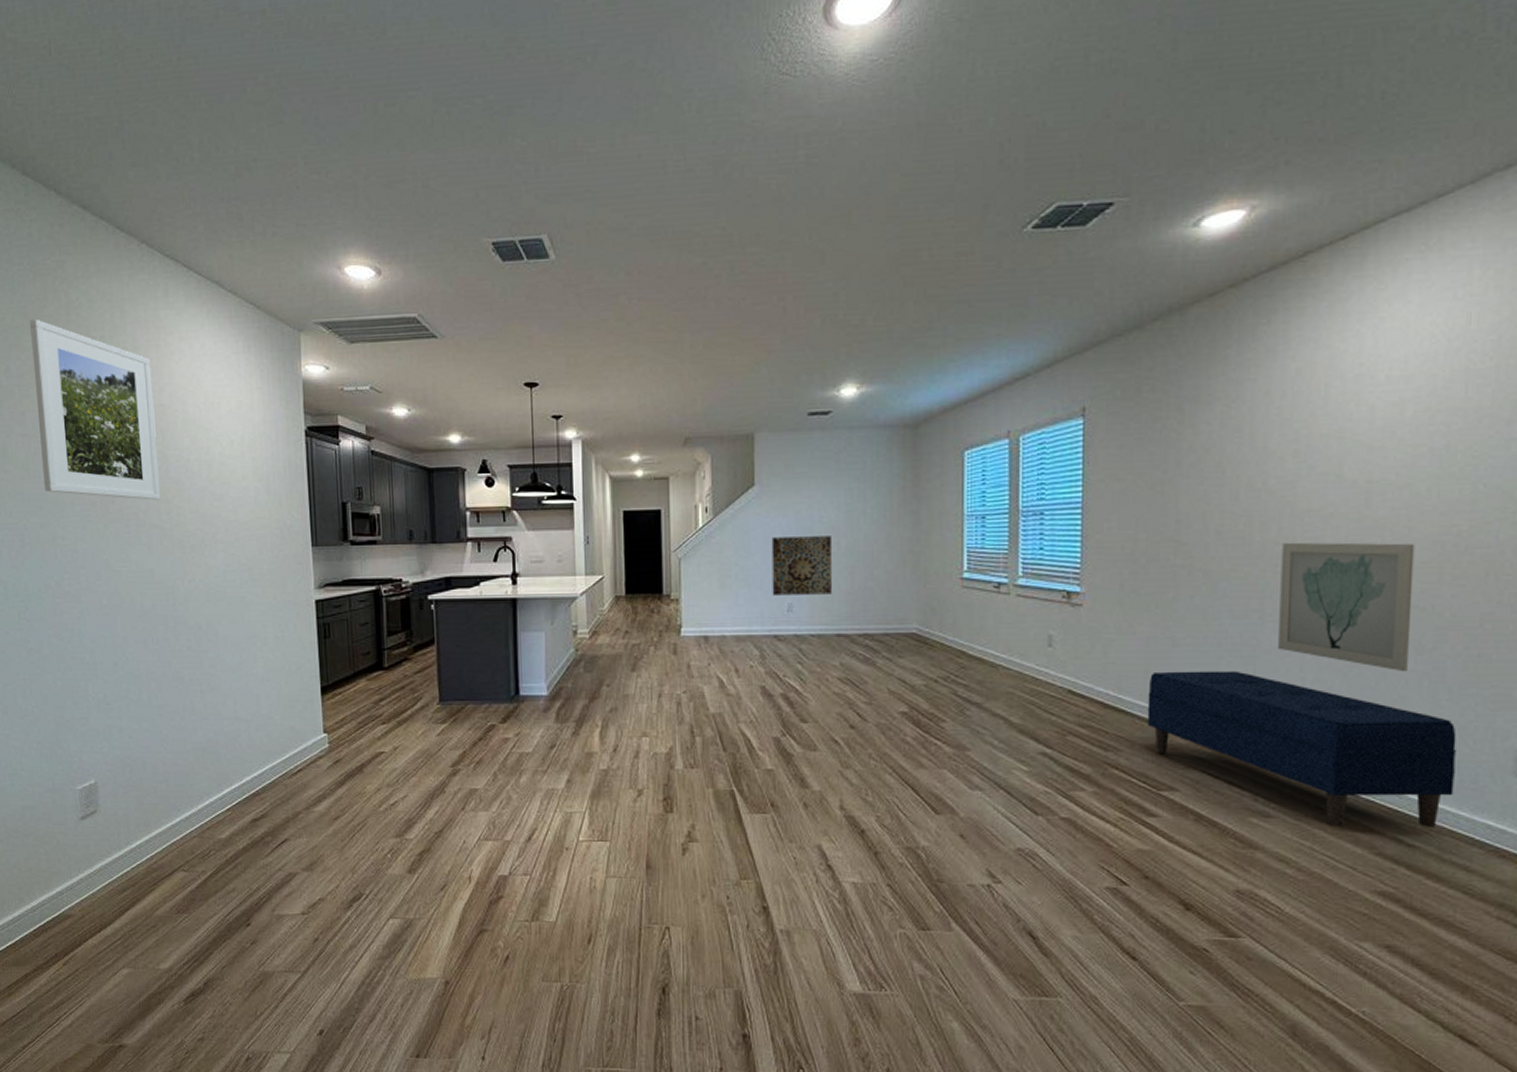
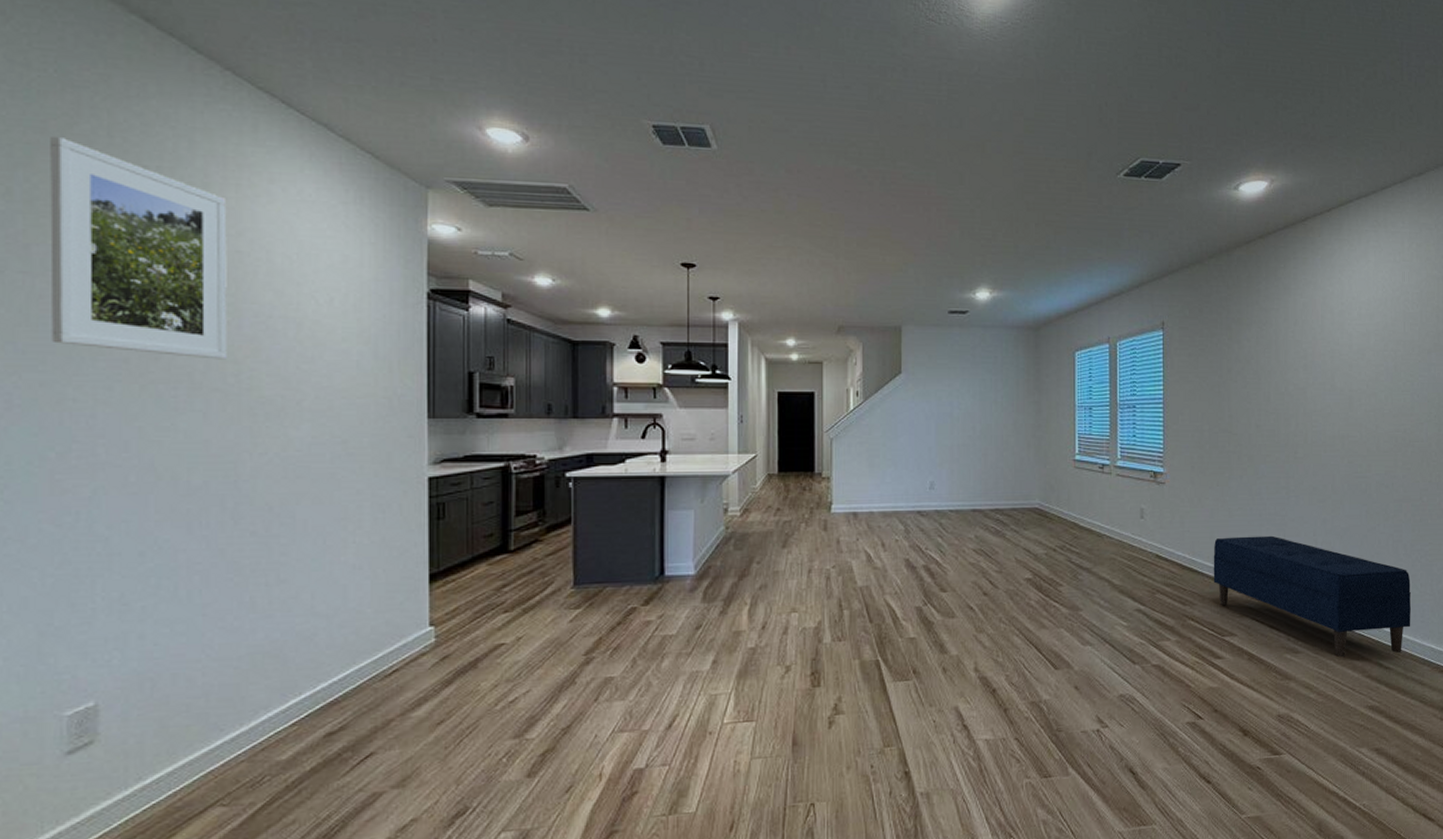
wall art: present [771,536,833,595] -> none [916,421,969,474]
wall art: present [1278,542,1415,672] -> none [1299,434,1380,534]

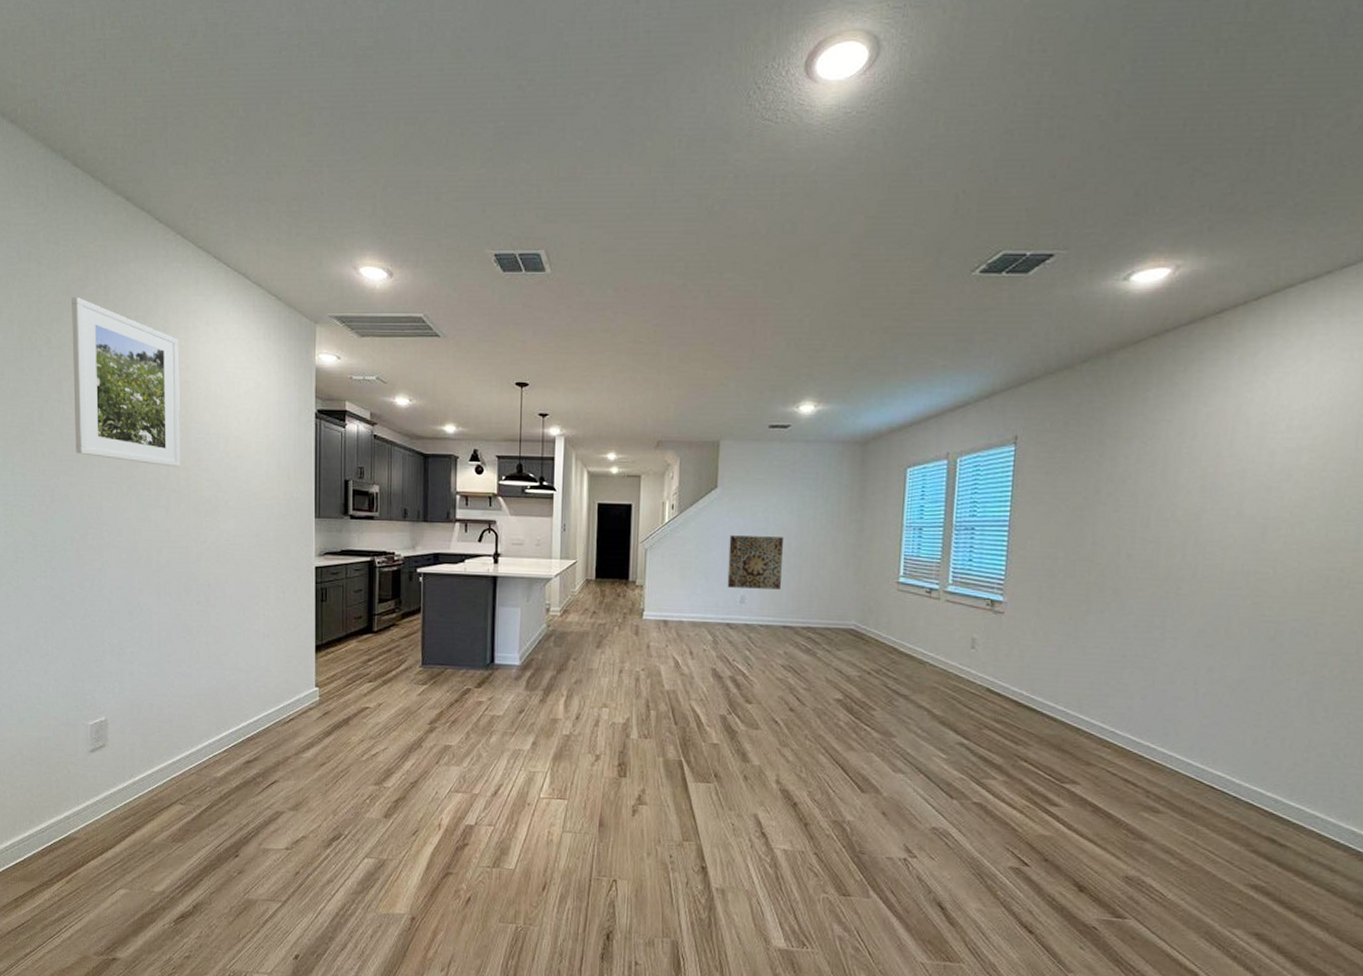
wall art: none [916,421,969,474] -> present [727,535,784,590]
bench: present [1213,535,1411,658] -> none [1055,677,1330,832]

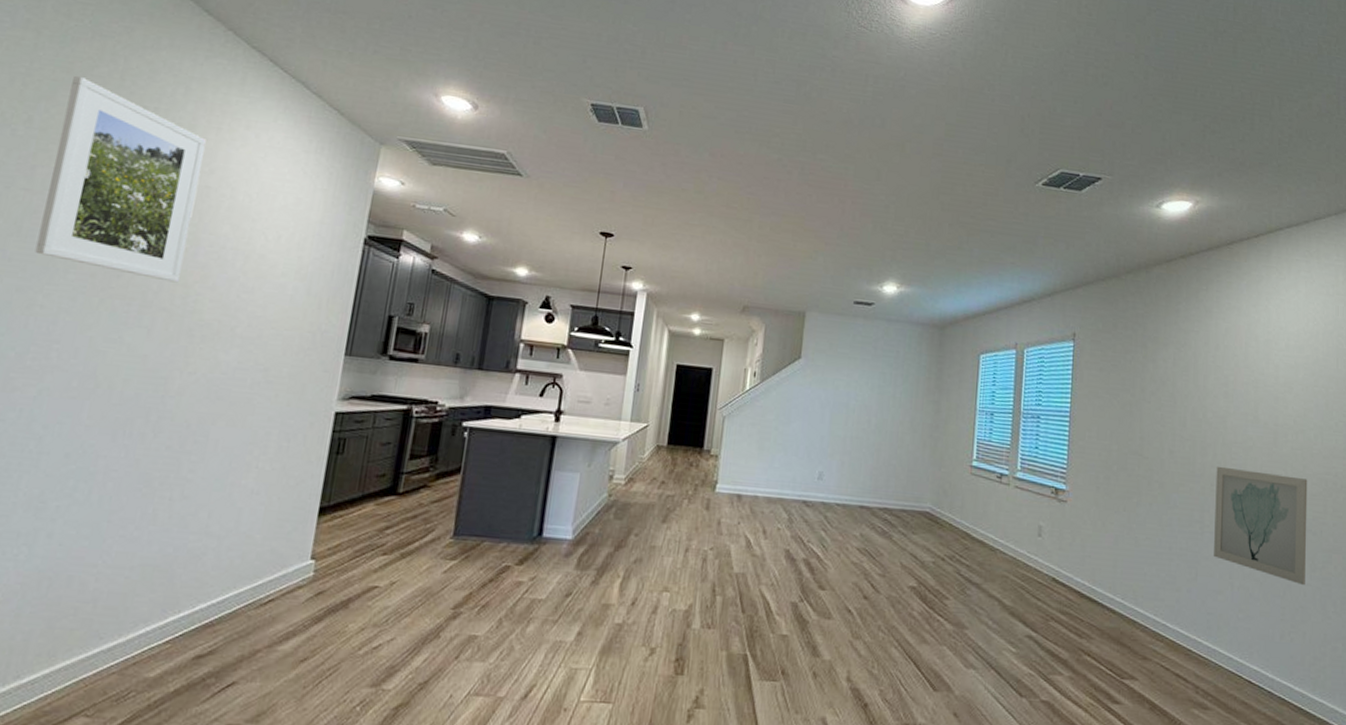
wall art: present [727,535,784,590] -> none [805,408,865,467]
wall art: none [1176,568,1303,690] -> present [1214,466,1308,586]

